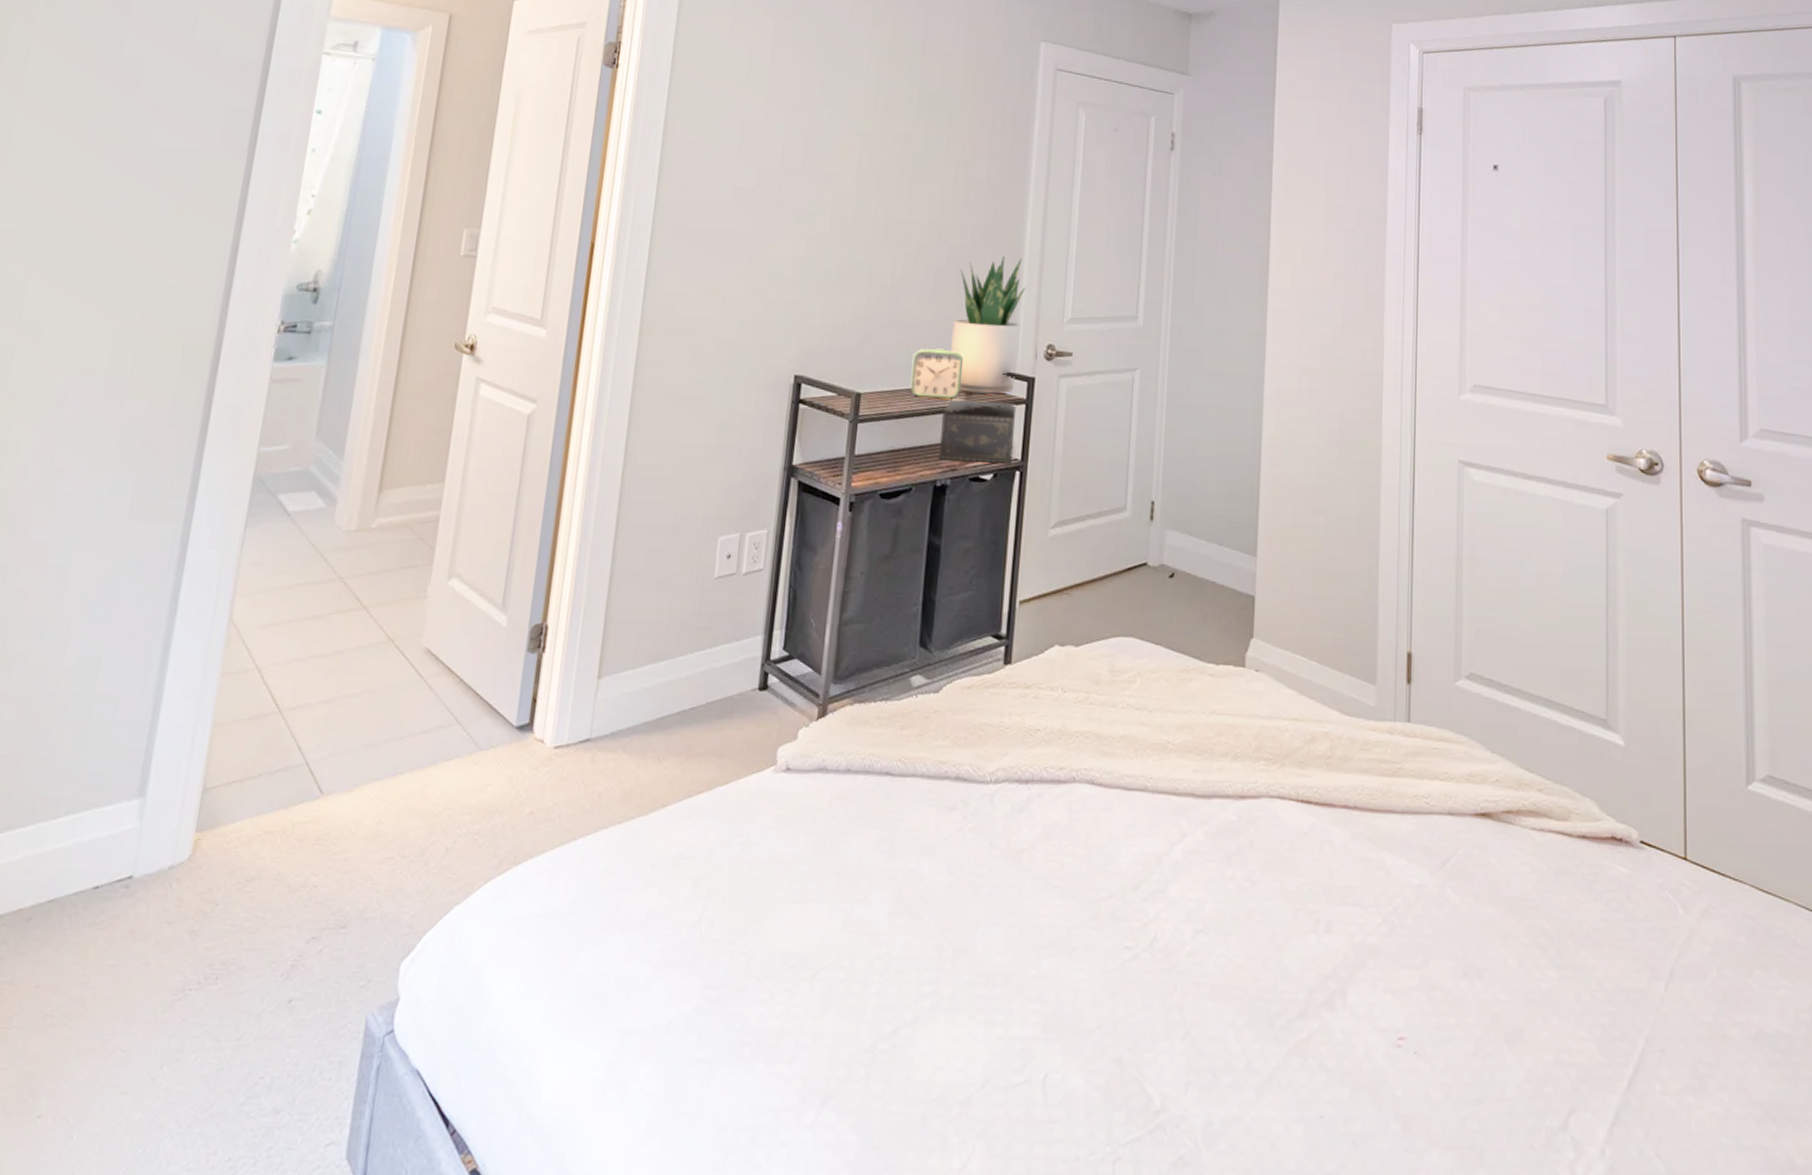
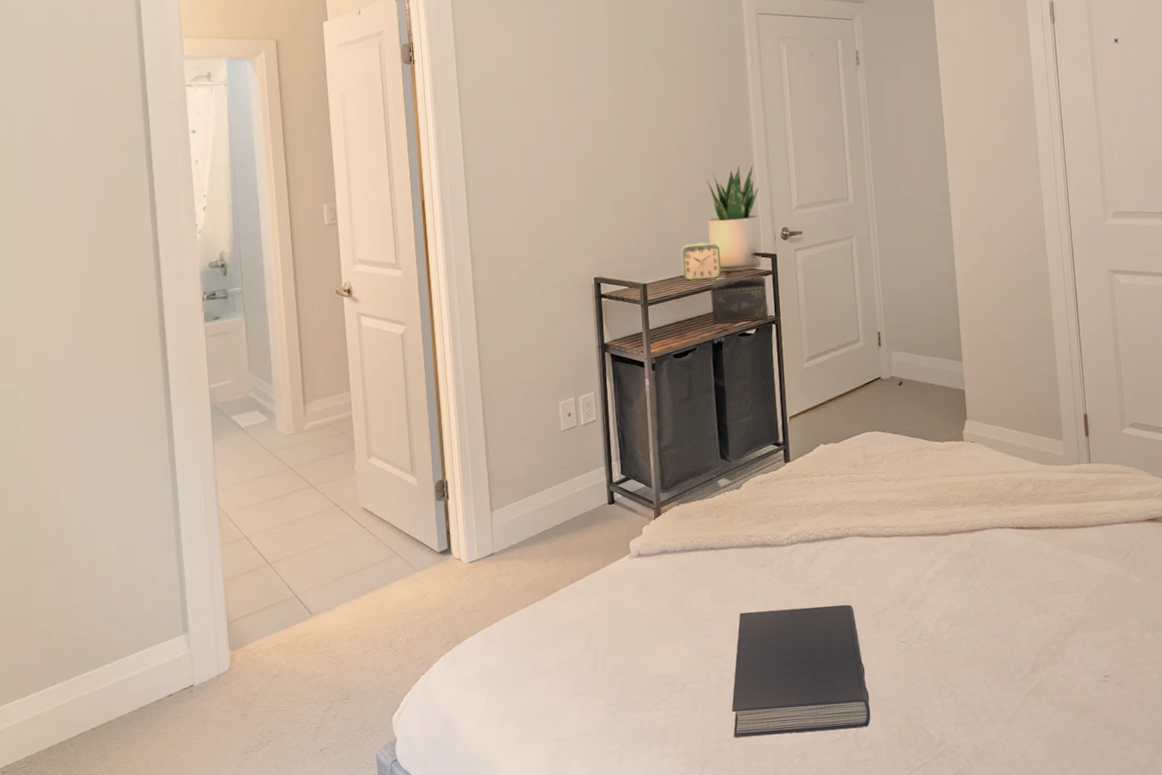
book: none [874,873,1072,1071] -> present [732,604,871,738]

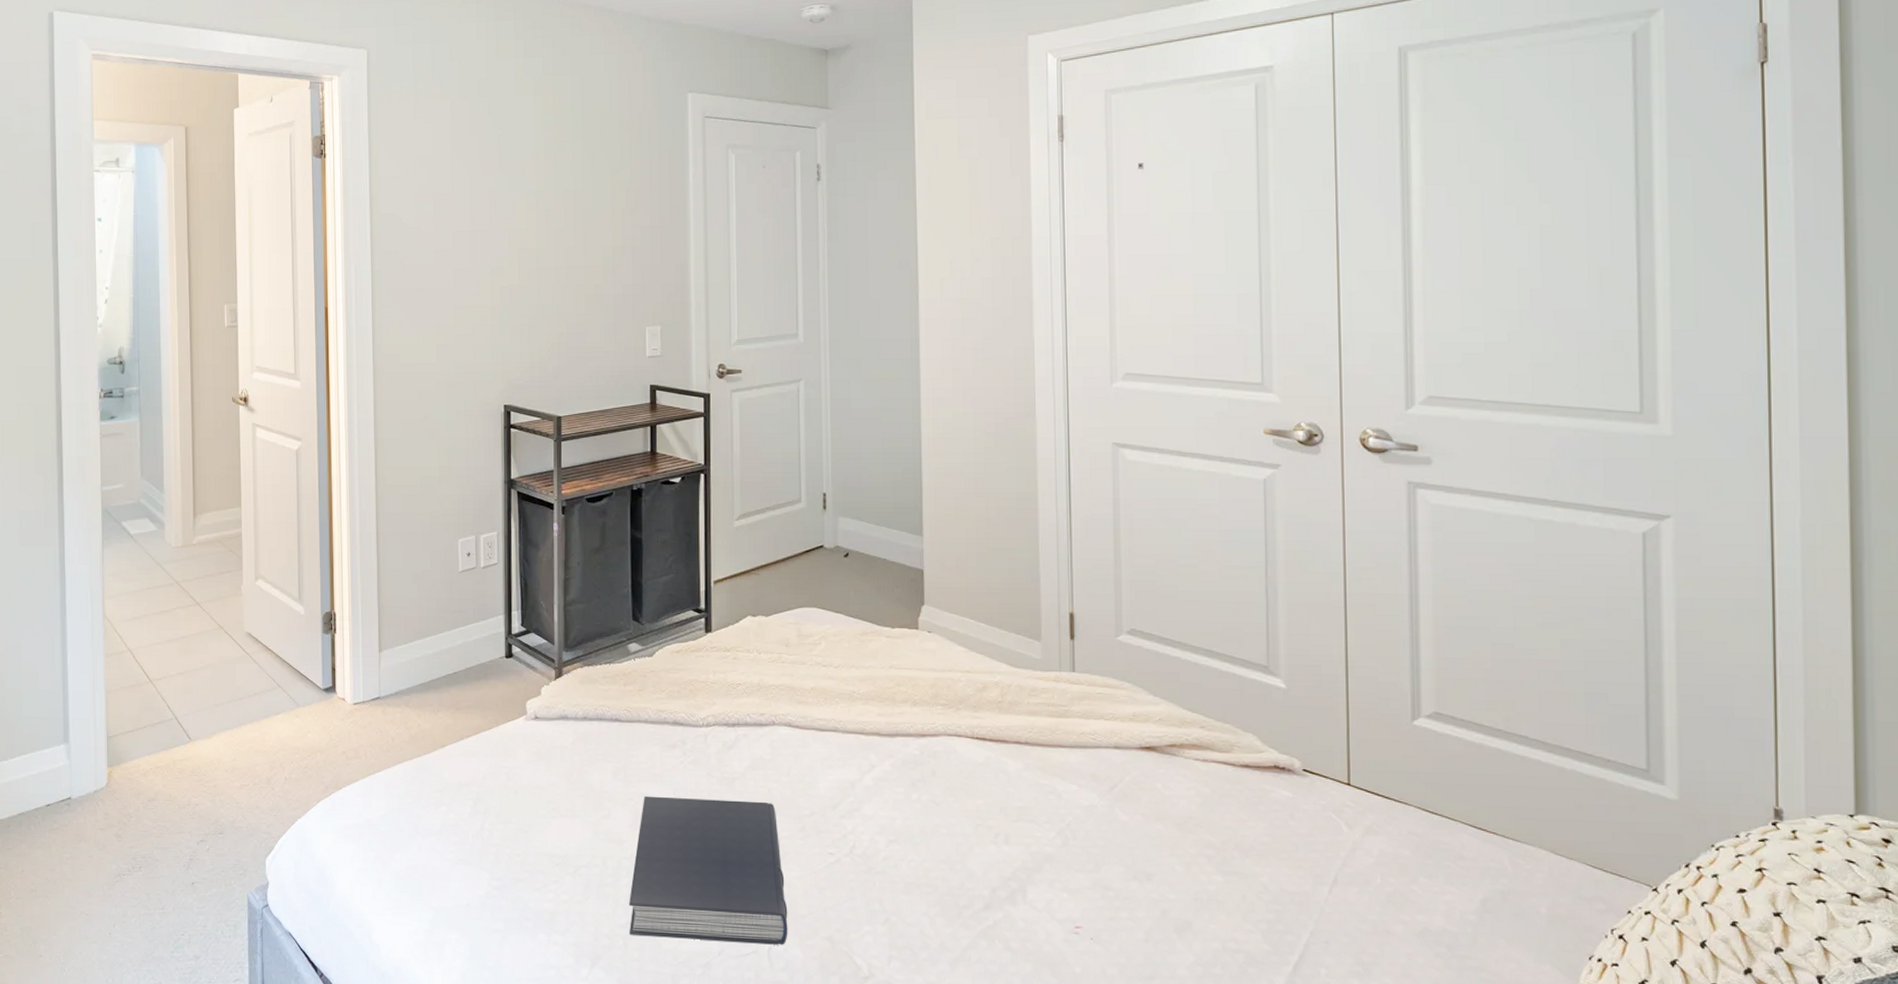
alarm clock: present [681,242,722,280] -> none [602,375,647,416]
planter: present [706,165,762,272] -> none [633,290,695,410]
decorative box: present [711,275,768,324] -> none [632,417,697,468]

